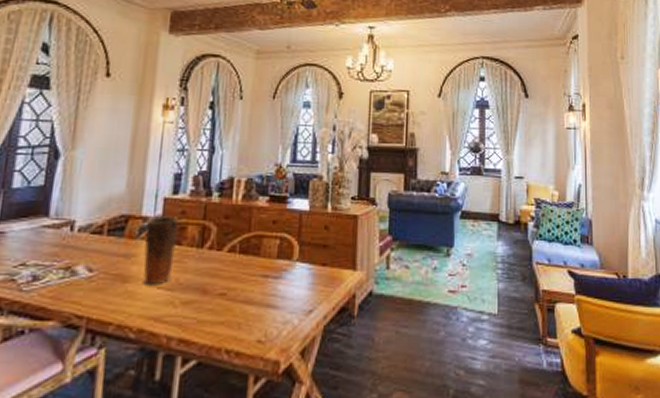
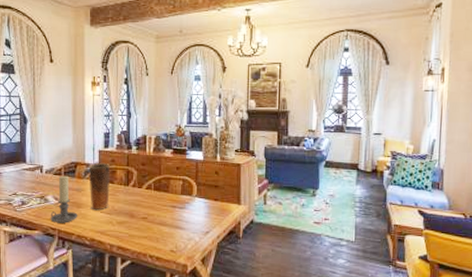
candle holder: none [76,235,122,308] -> present [50,175,78,223]

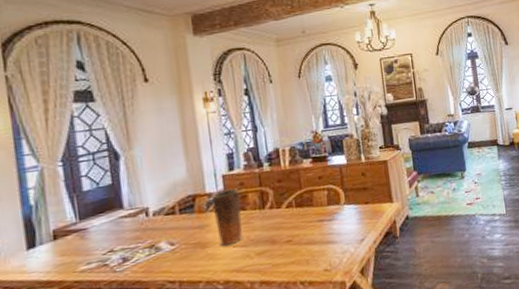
candle holder: present [50,175,78,223] -> none [166,213,204,274]

